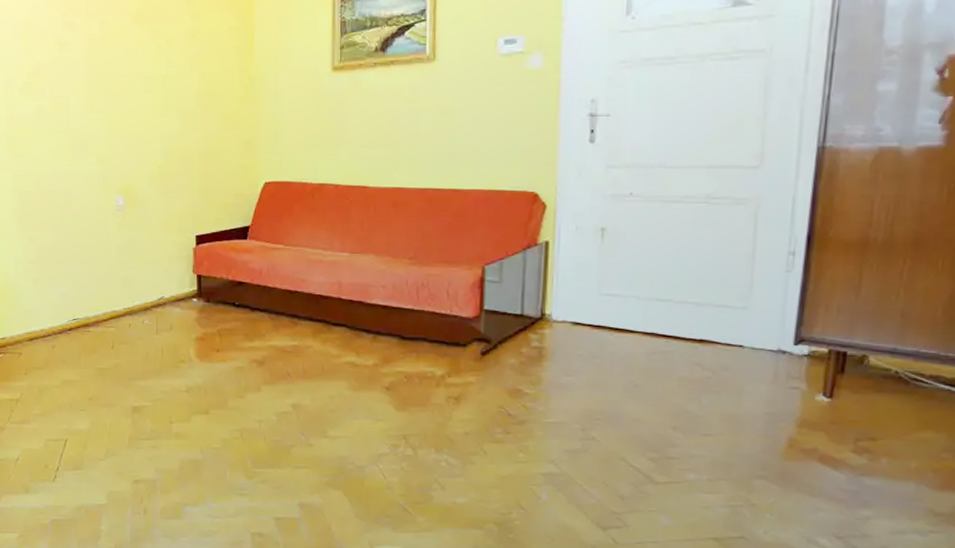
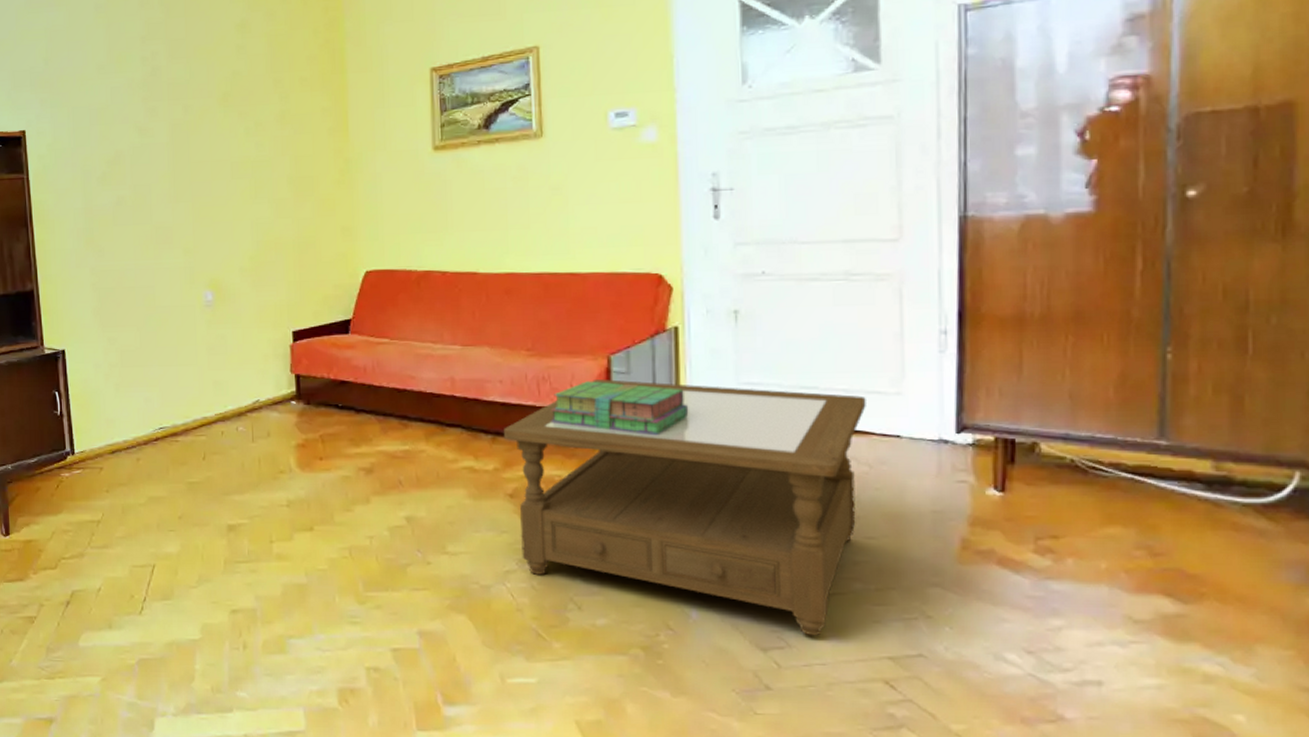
coffee table: none [384,287,715,518] -> present [504,379,866,636]
stack of books: none [427,288,553,338] -> present [550,381,689,434]

